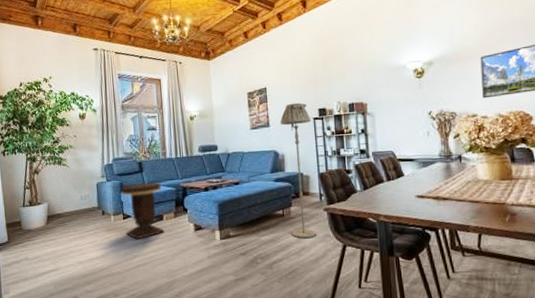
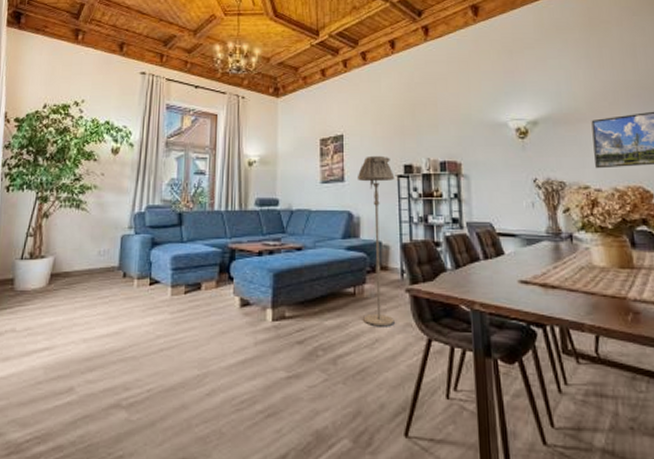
side table: present [121,182,165,240] -> none [151,239,203,314]

